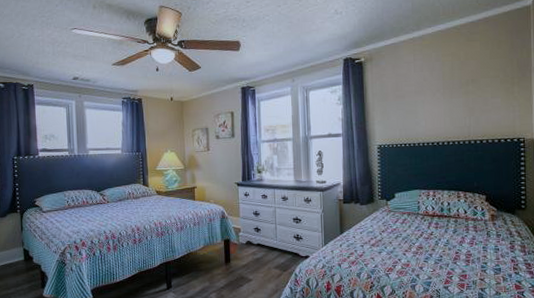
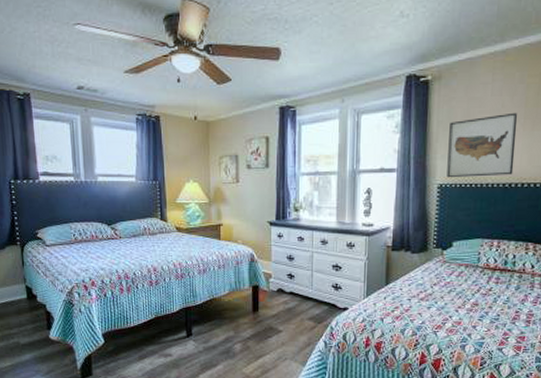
wall art: none [383,84,440,140] -> present [447,112,518,178]

